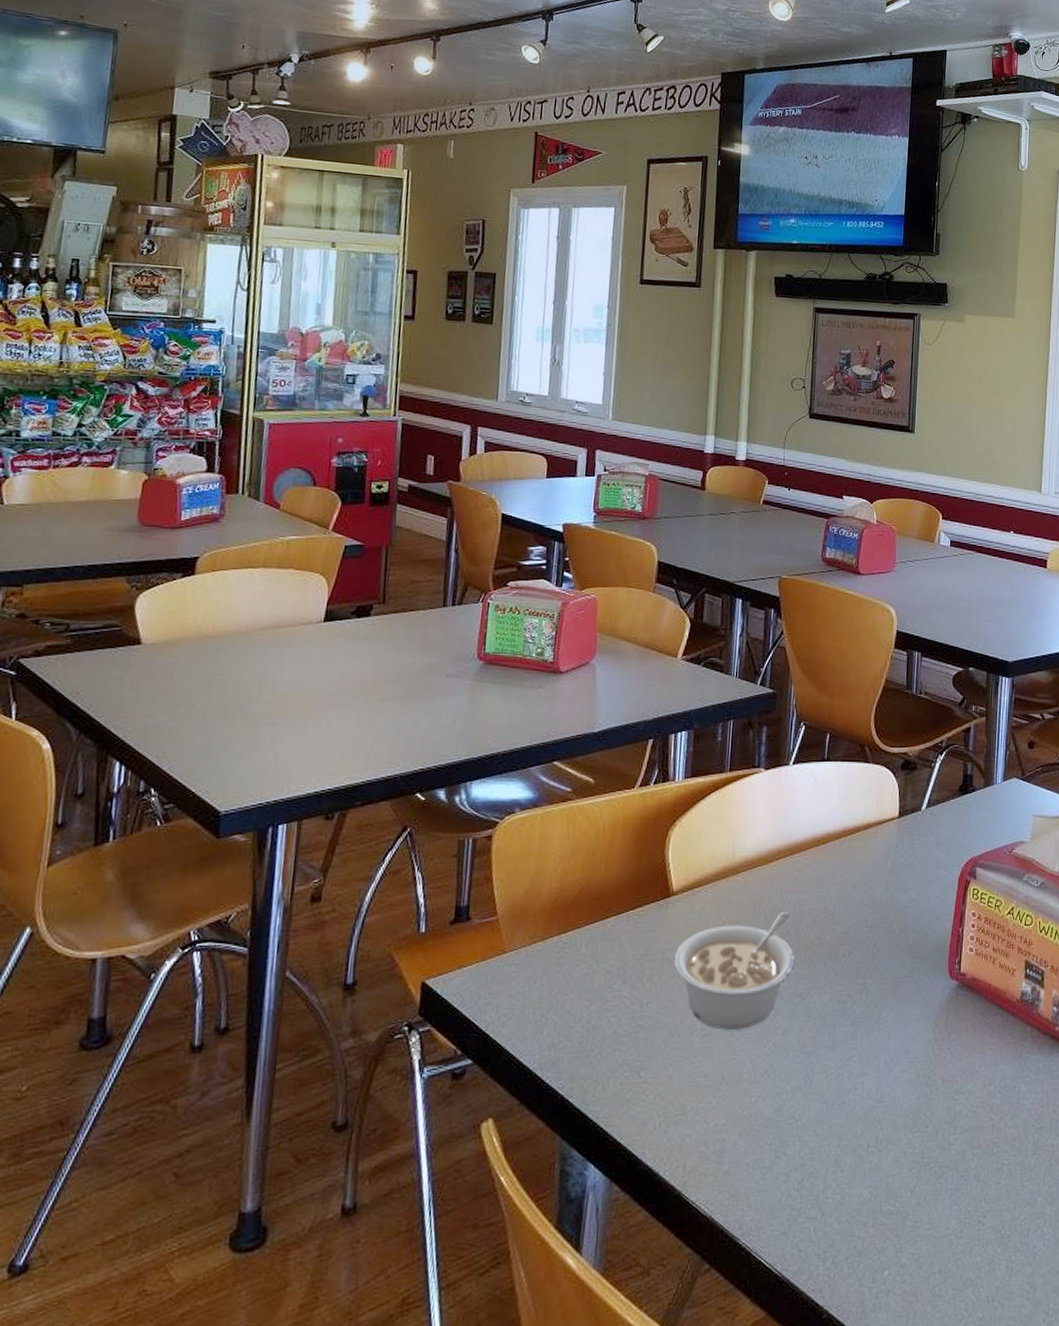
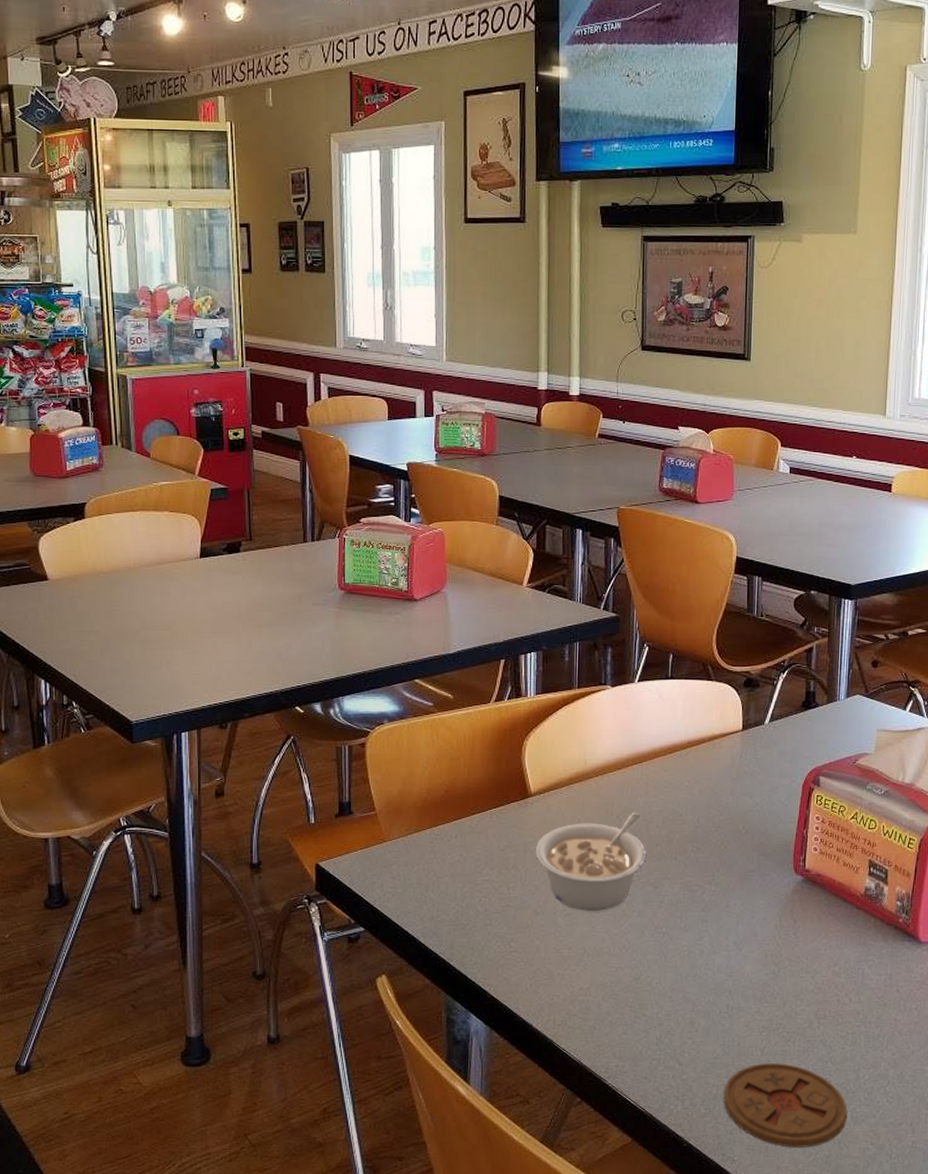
coaster: none [868,1205,1002,1311] -> present [722,1063,848,1148]

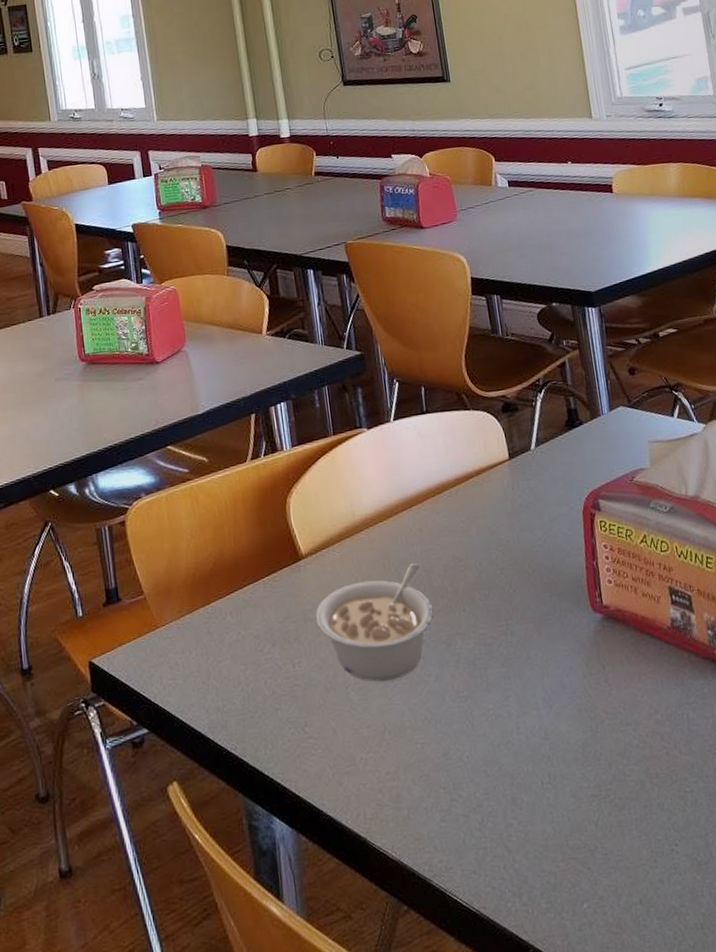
coaster: present [722,1063,848,1148] -> none [562,837,706,940]

